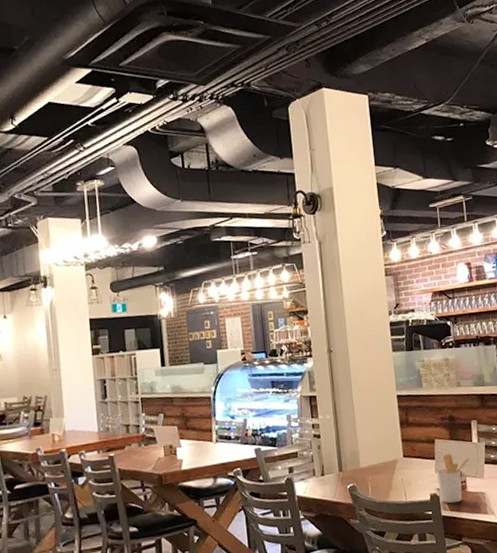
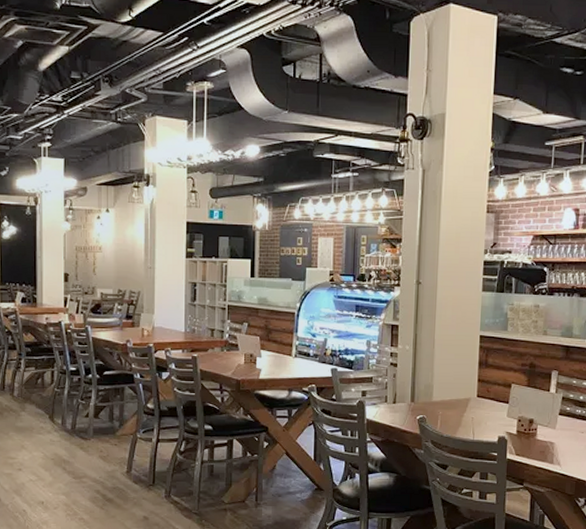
utensil holder: present [436,454,471,504] -> none [507,400,546,449]

